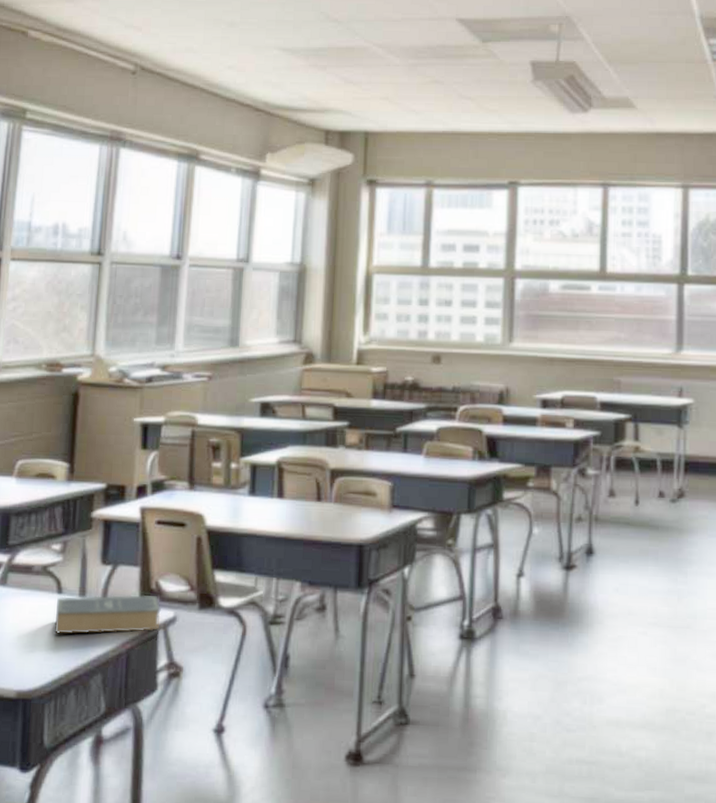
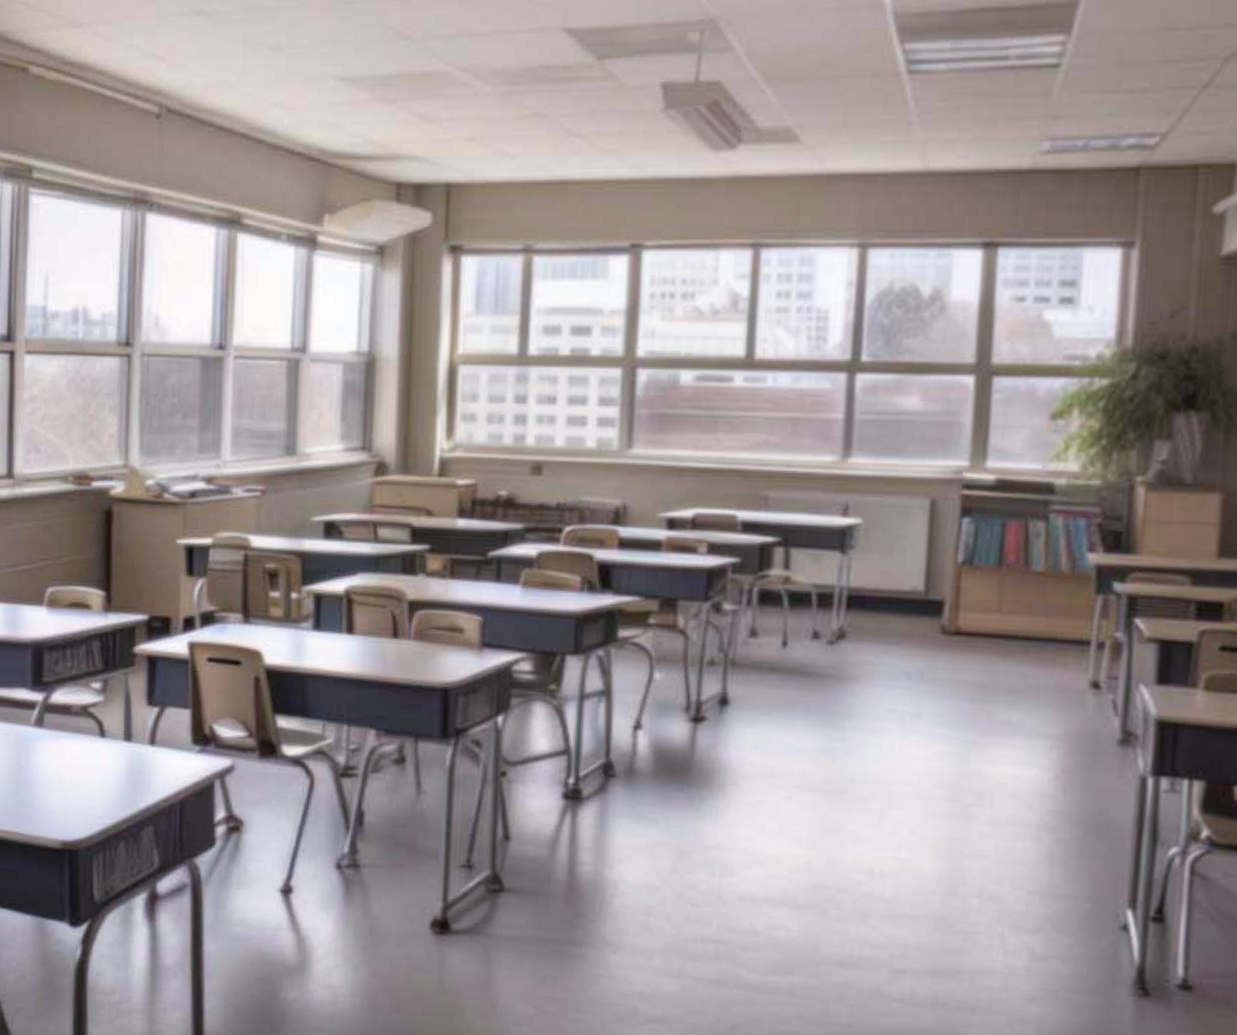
book: present [55,595,162,635] -> none [99,740,218,782]

